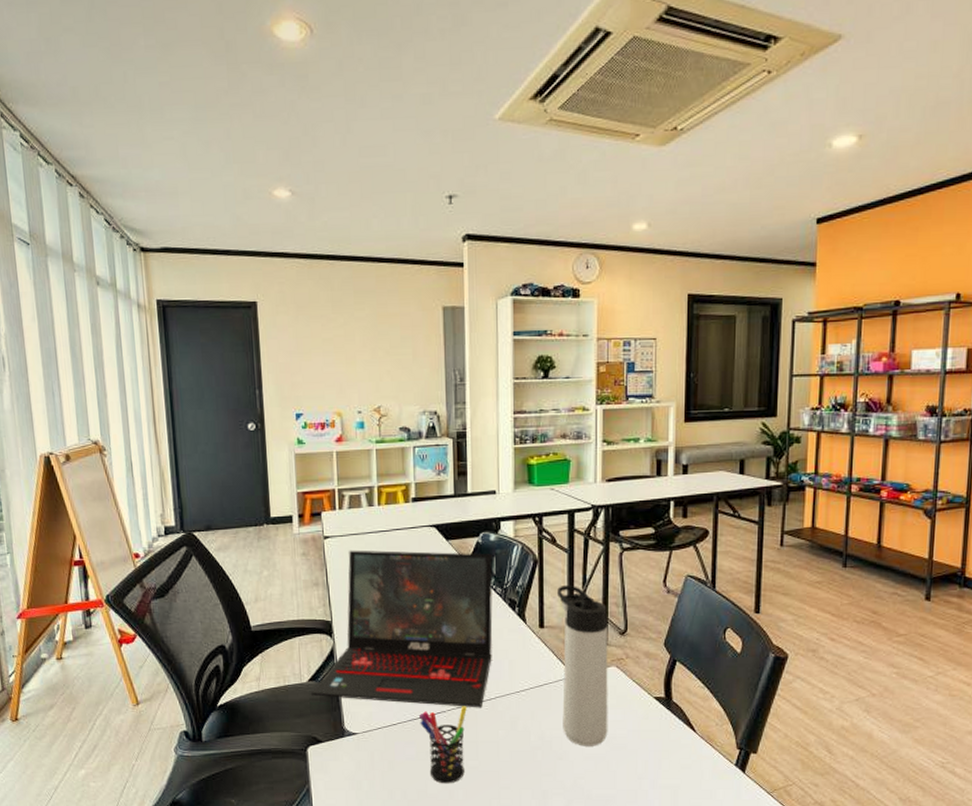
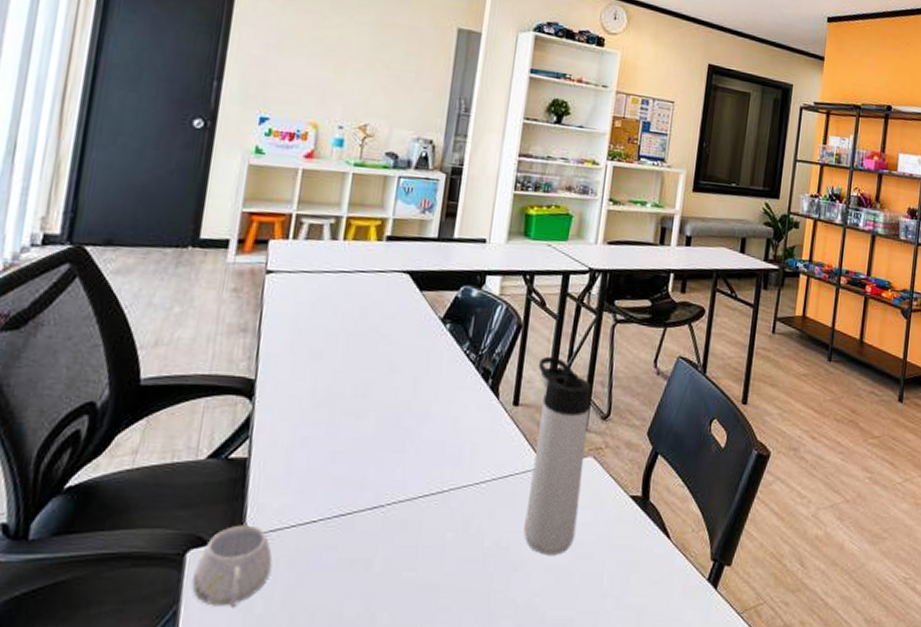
laptop: present [310,550,493,708] -> none [206,290,472,503]
mug: none [315,728,369,787] -> present [192,525,273,608]
pen holder: present [419,706,467,784] -> none [348,499,412,604]

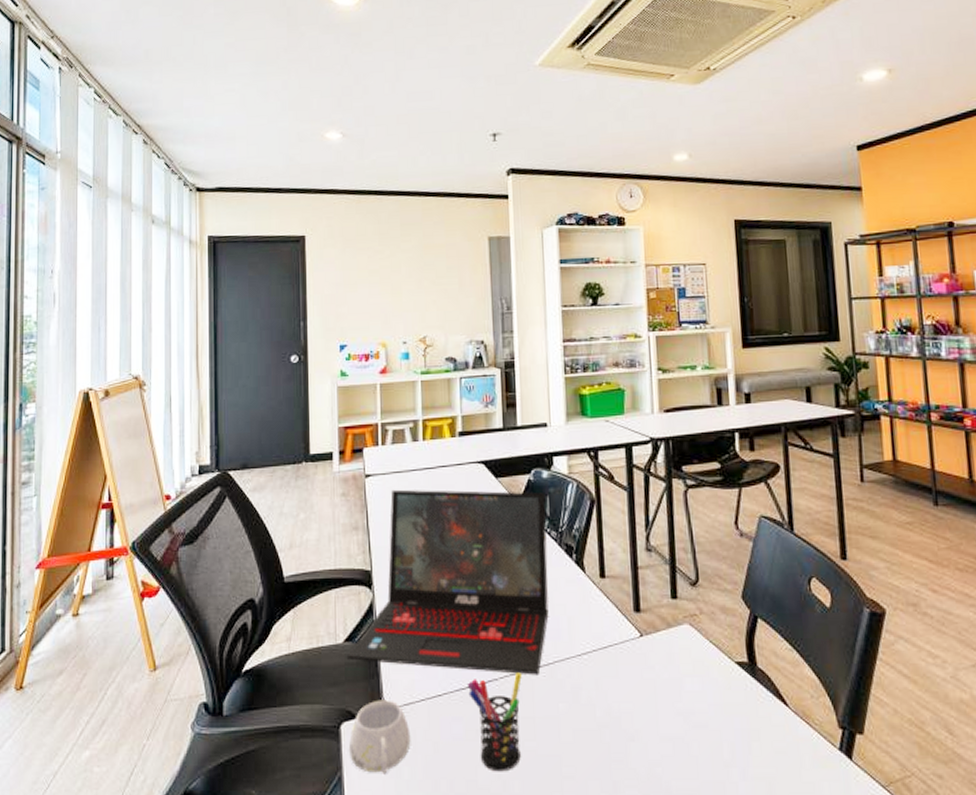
laptop: none [206,290,472,503] -> present [346,489,549,675]
pen holder: none [348,499,412,604] -> present [468,672,522,772]
thermos bottle: present [523,356,592,555] -> none [618,527,686,724]

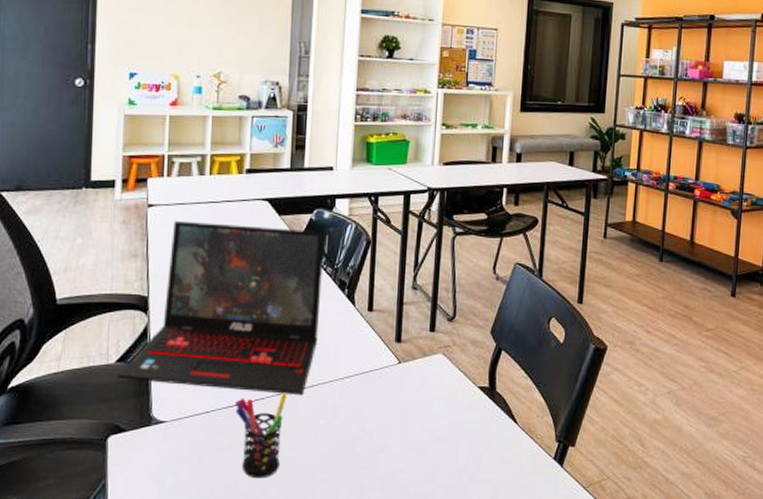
mug: present [349,699,411,774] -> none [115,415,177,482]

